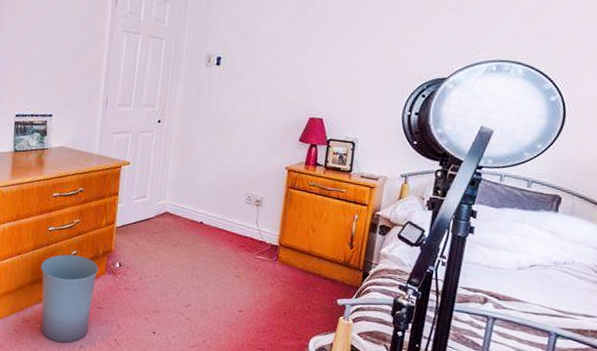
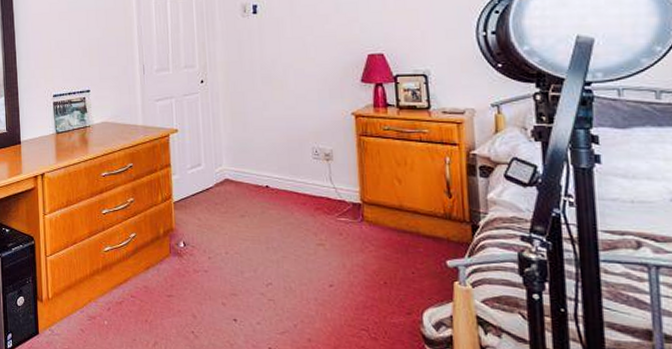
waste bin: present [40,254,99,343] -> none [99,238,162,340]

